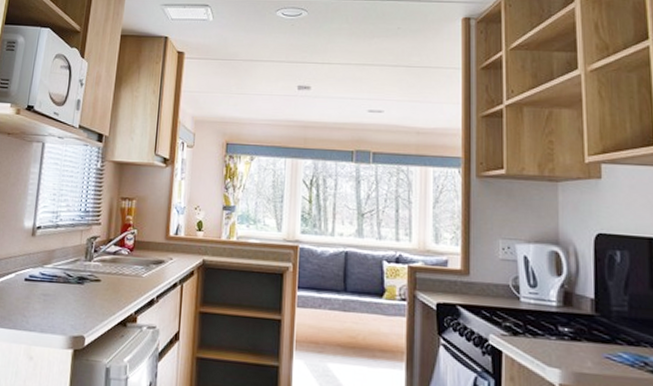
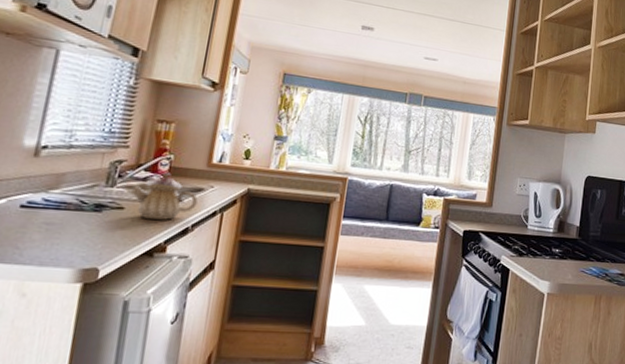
teapot: none [104,246,160,292] -> present [130,172,198,220]

